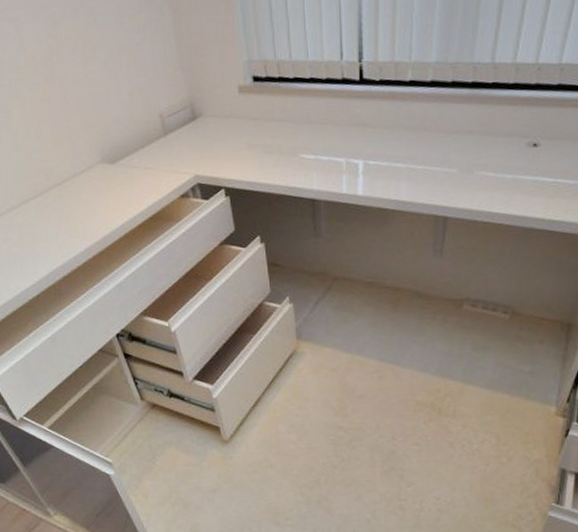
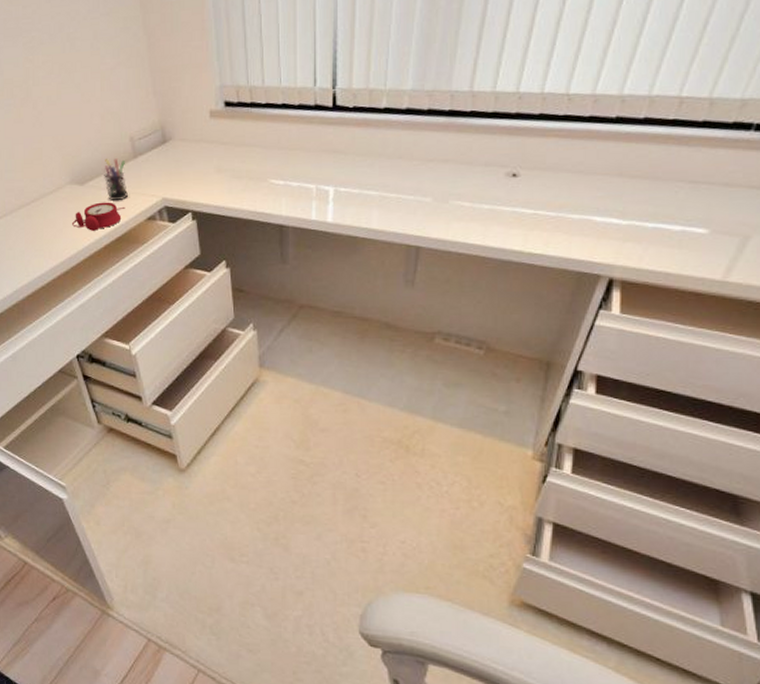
alarm clock: none [105,180,158,210] -> present [72,202,125,231]
pen holder: none [134,136,160,179] -> present [104,158,128,201]

